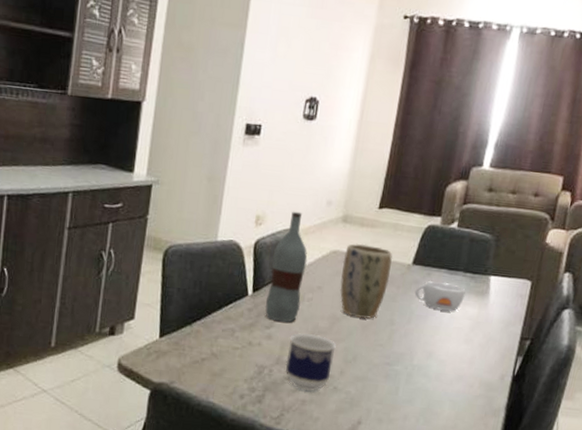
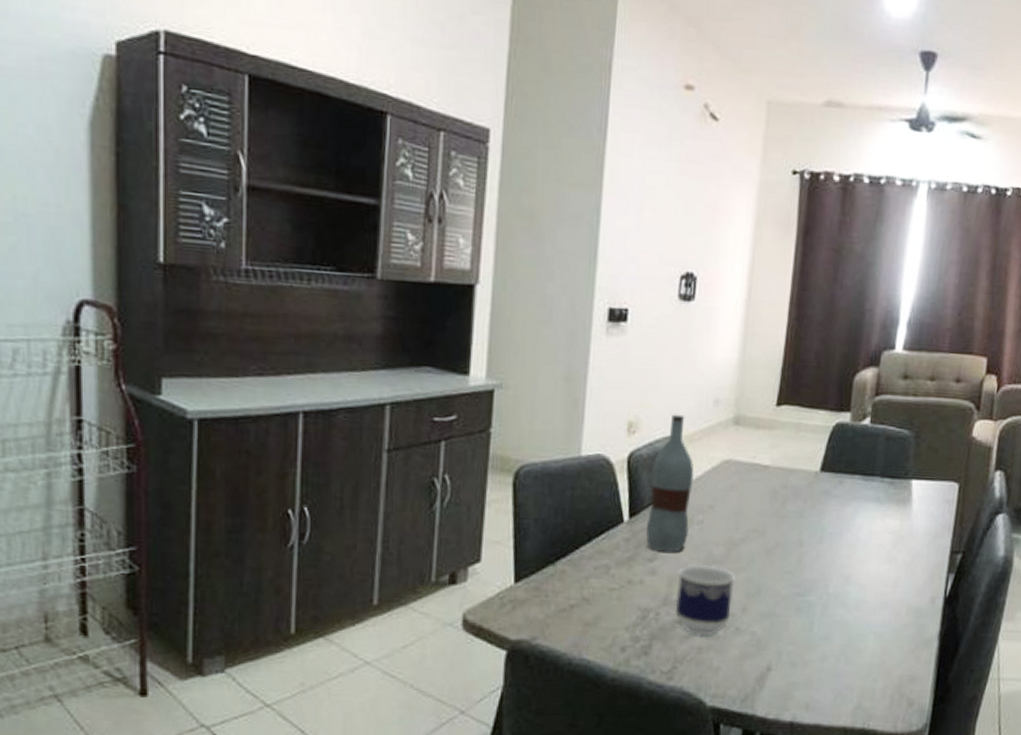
plant pot: present [339,243,393,319] -> none [735,449,796,542]
bowl: present [414,281,466,312] -> none [825,490,884,525]

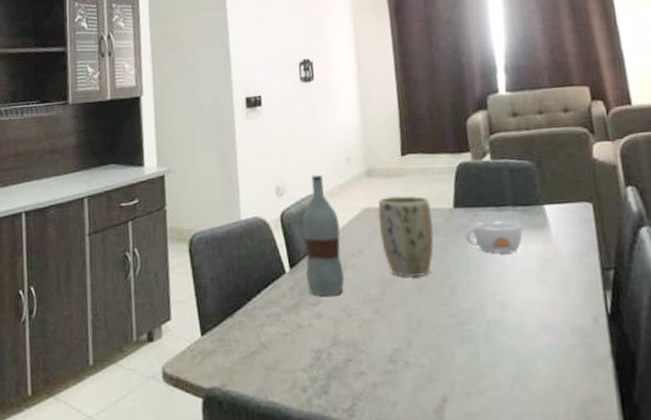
cup: present [675,564,736,636] -> none [341,303,397,372]
plant pot: none [735,449,796,542] -> present [377,195,434,278]
bowl: none [825,490,884,525] -> present [465,221,523,253]

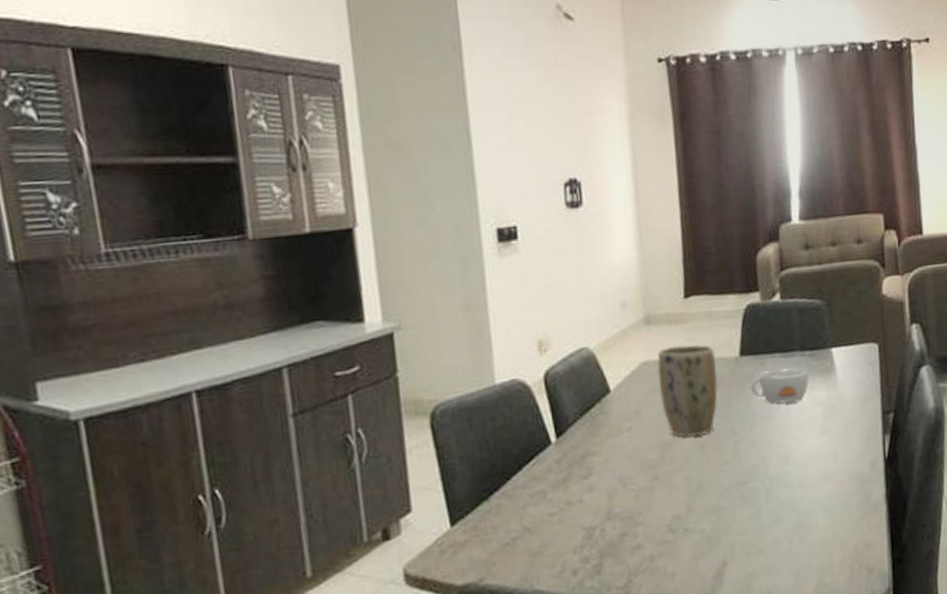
bottle: present [302,174,345,296] -> none [570,324,620,467]

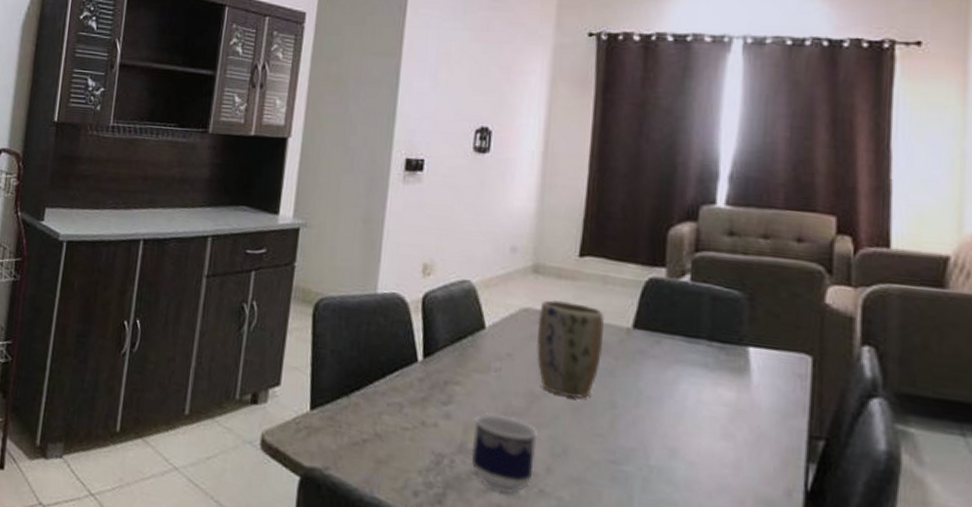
cup: none [615,470,677,544] -> present [471,412,538,494]
bowl: present [750,368,809,404] -> none [640,351,714,394]

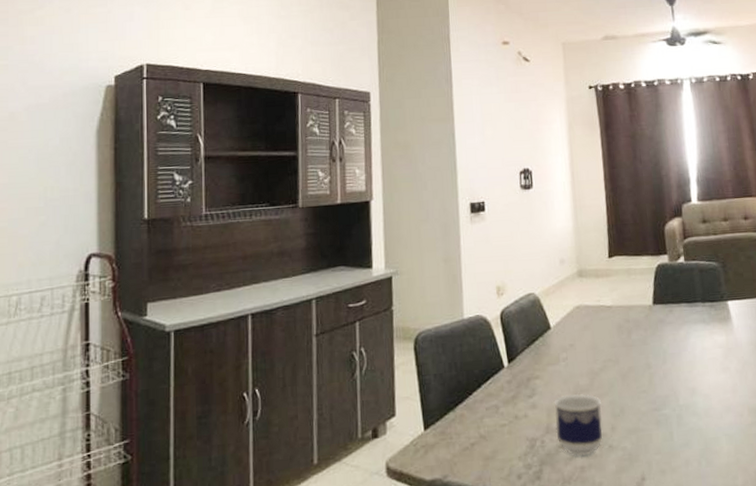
plant pot: present [536,300,604,398] -> none [587,293,636,369]

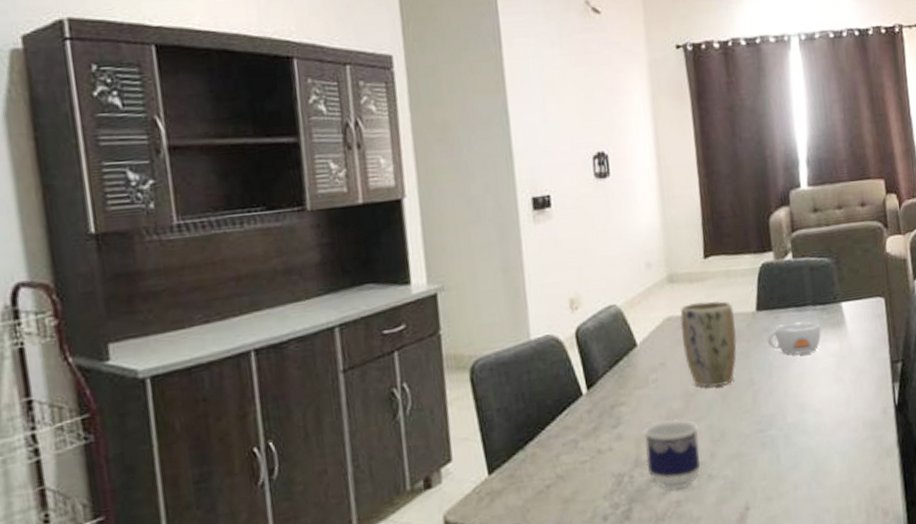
plant pot: none [587,293,636,369] -> present [679,300,737,388]
bowl: none [662,315,710,344] -> present [767,321,821,355]

